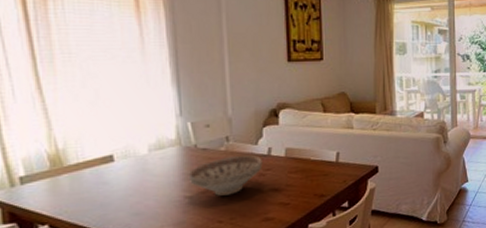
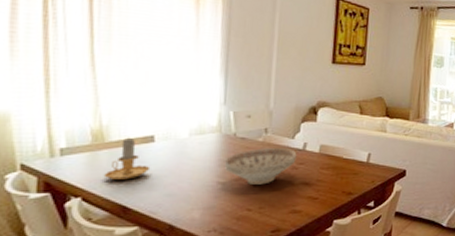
candle: none [67,159,114,204] -> present [103,137,151,180]

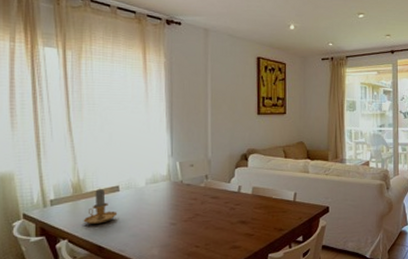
decorative bowl: present [224,147,297,185] -> none [174,191,233,224]

